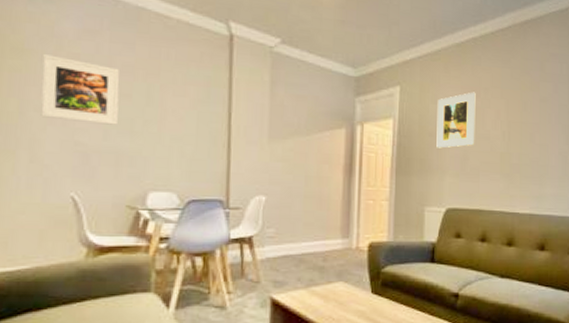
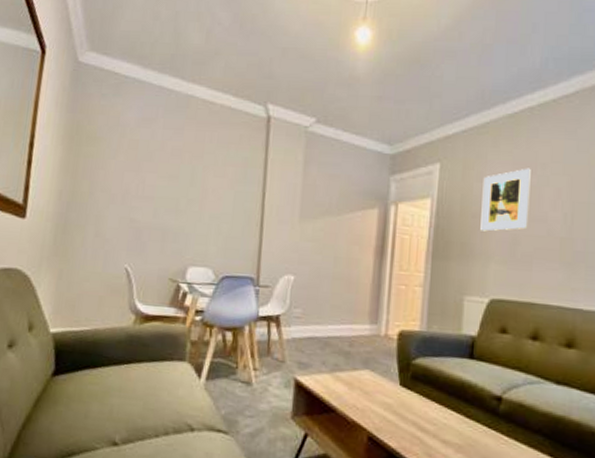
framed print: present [40,54,120,125] -> none [105,142,170,204]

